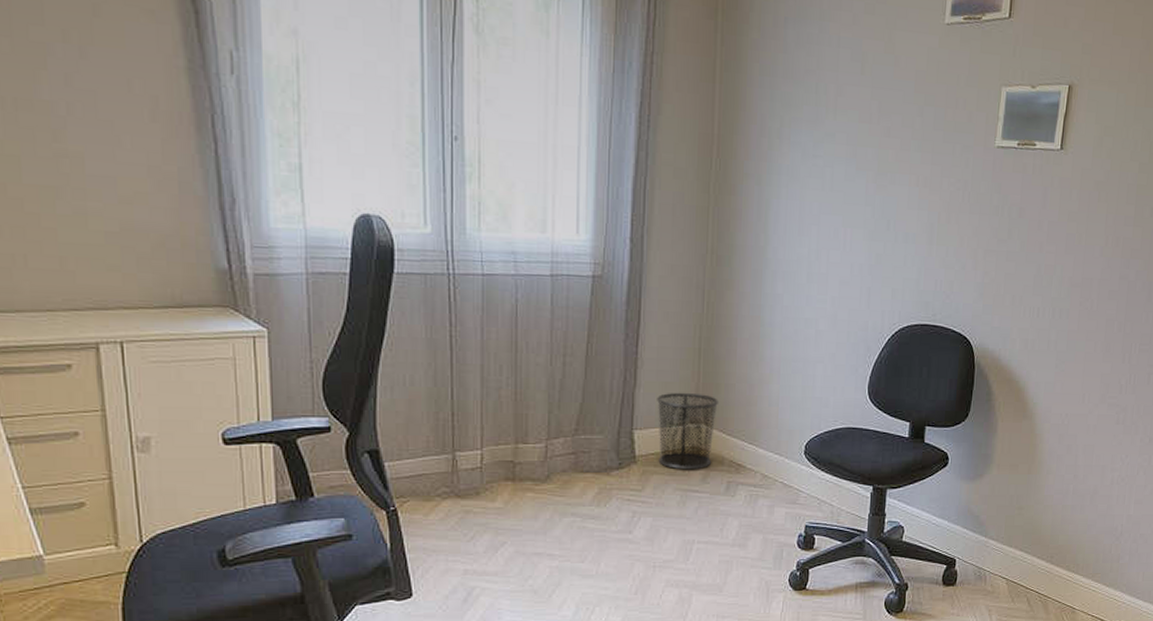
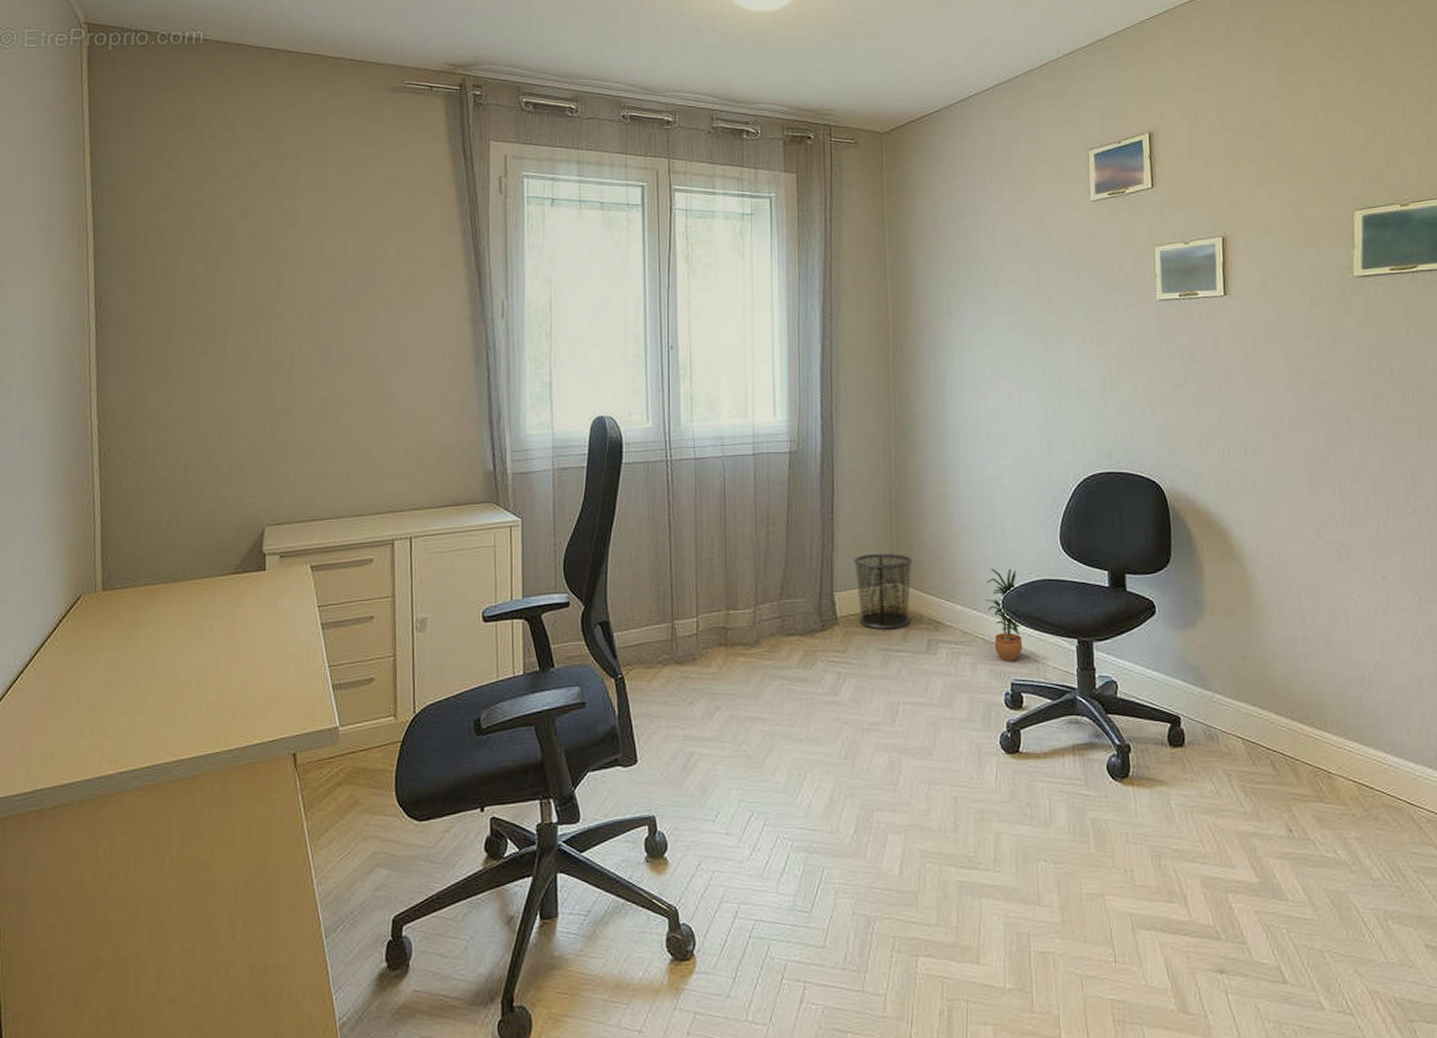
potted plant: none [788,414,822,505] -> present [985,568,1023,661]

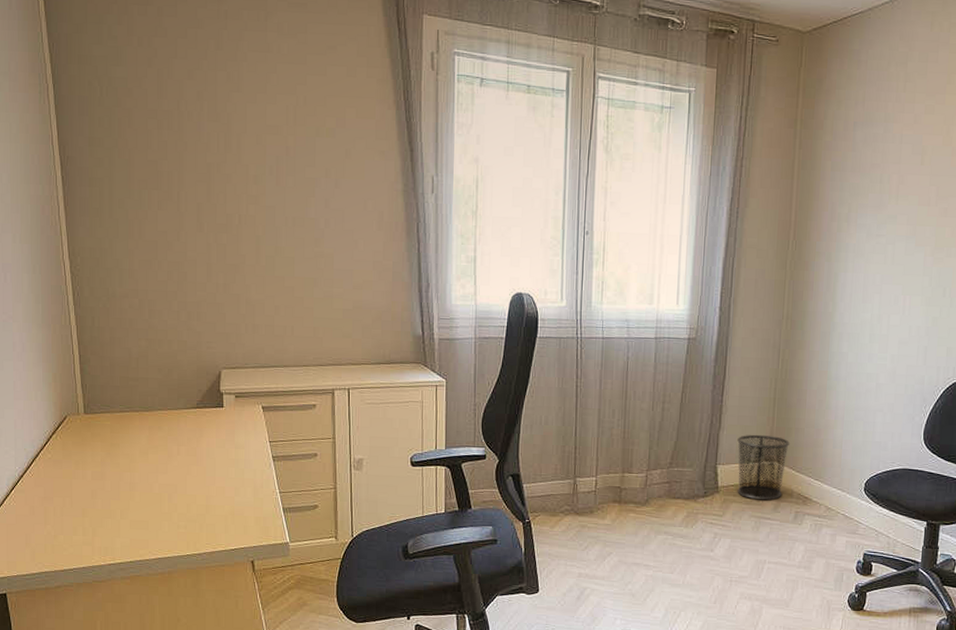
potted plant: present [985,568,1023,661] -> none [850,456,880,535]

